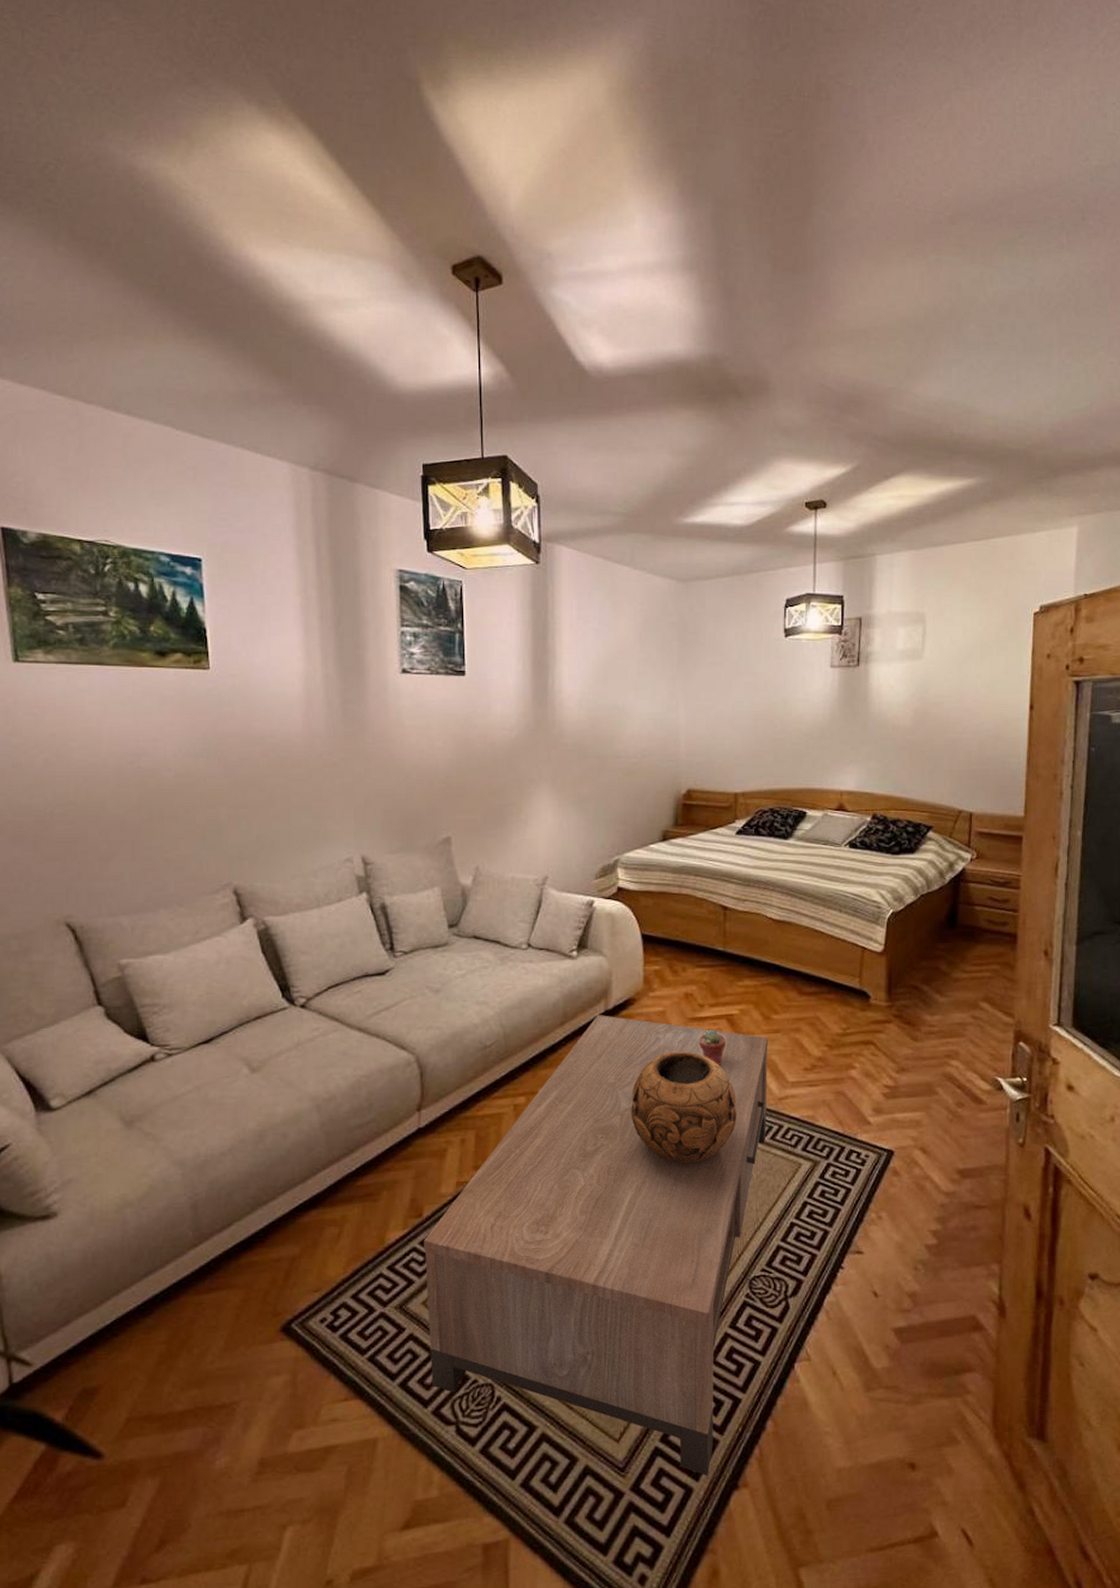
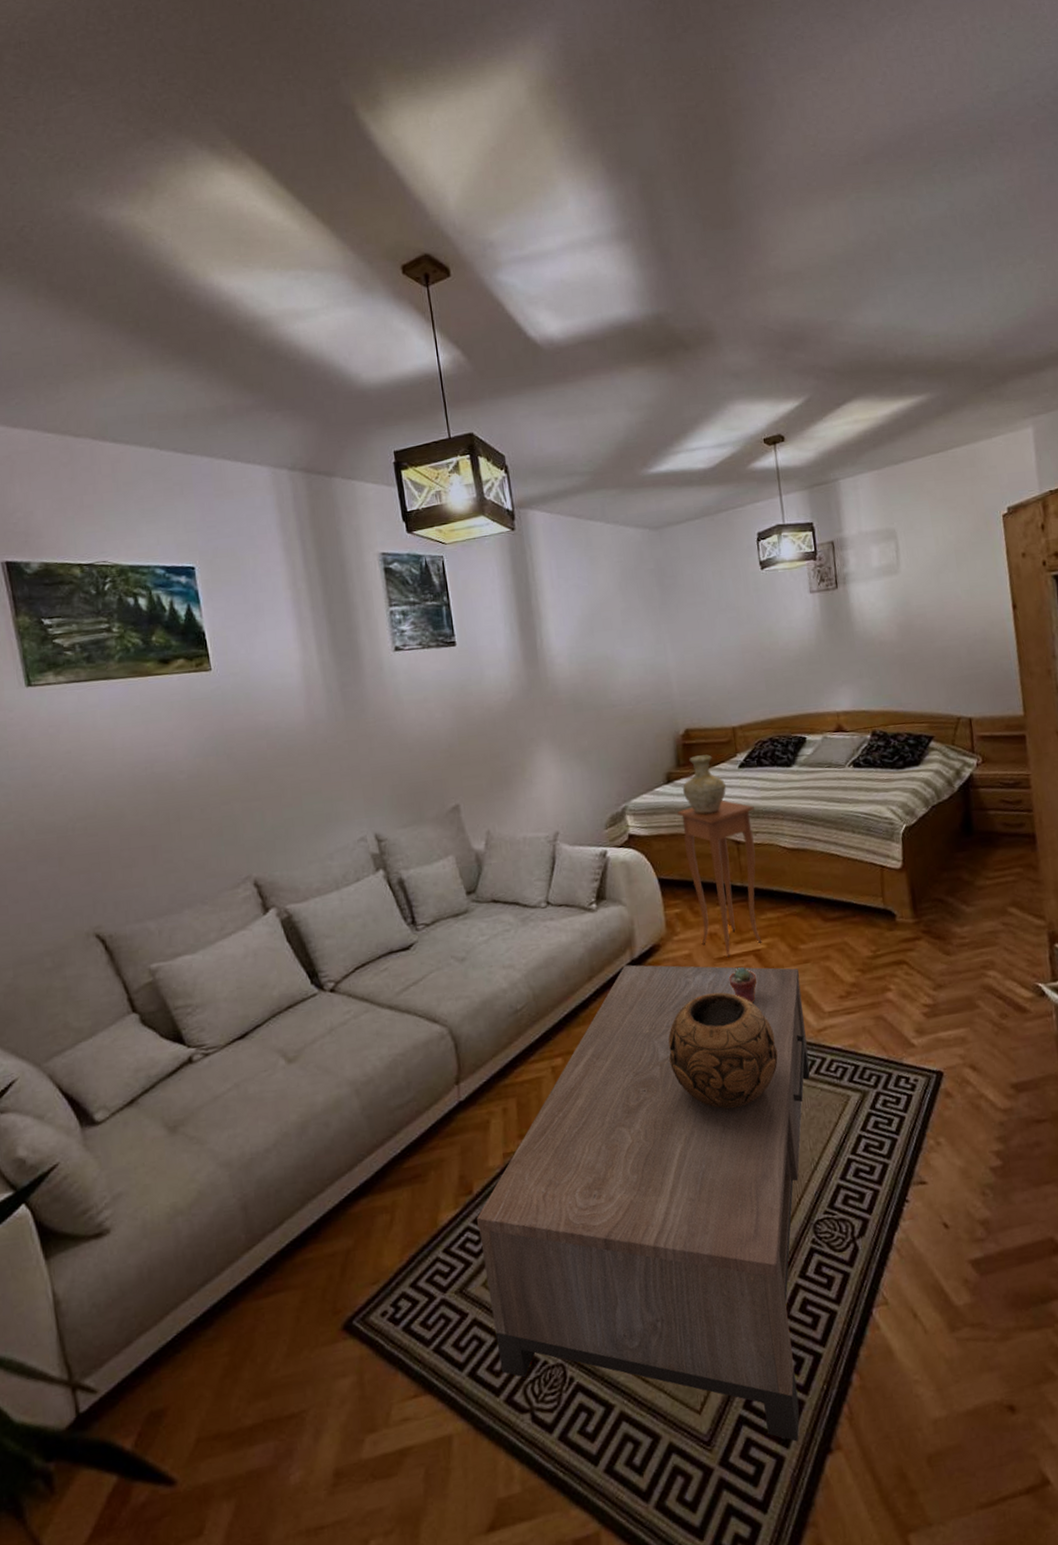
side table: none [669,865,746,1019] -> present [677,800,762,958]
vase: none [678,817,720,876] -> present [683,754,726,814]

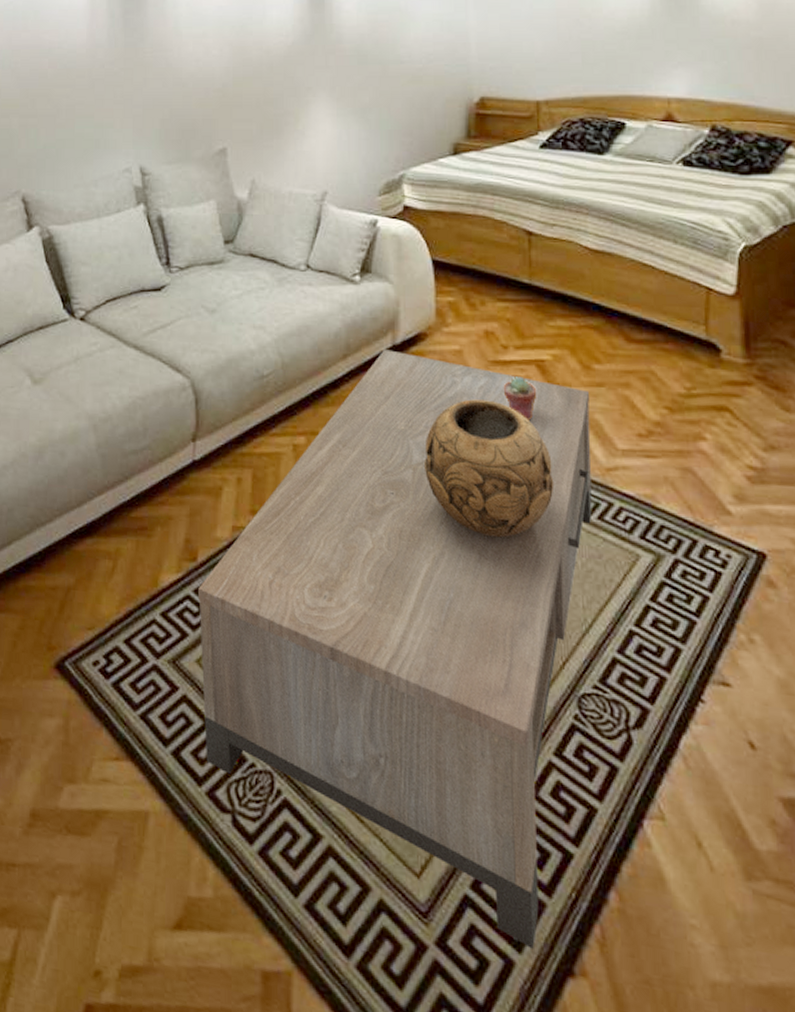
side table: present [677,800,762,958] -> none [462,183,554,363]
vase: present [683,754,726,814] -> none [471,128,522,196]

